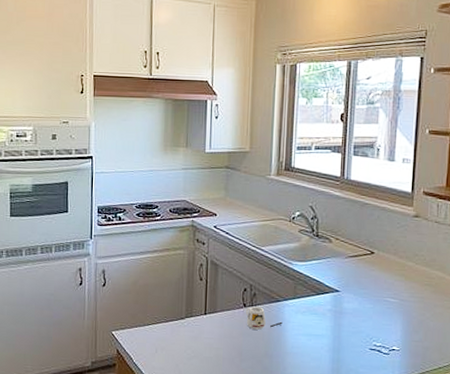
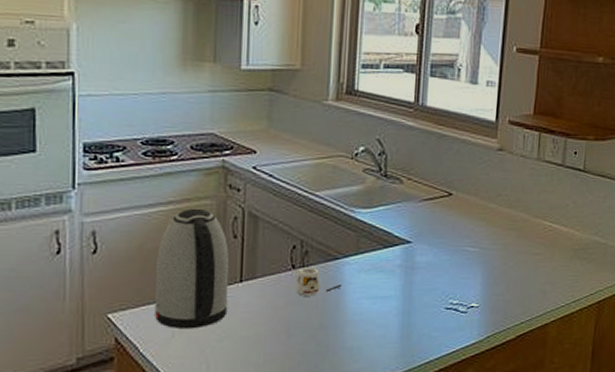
kettle: none [143,256,197,348] -> present [154,208,229,330]

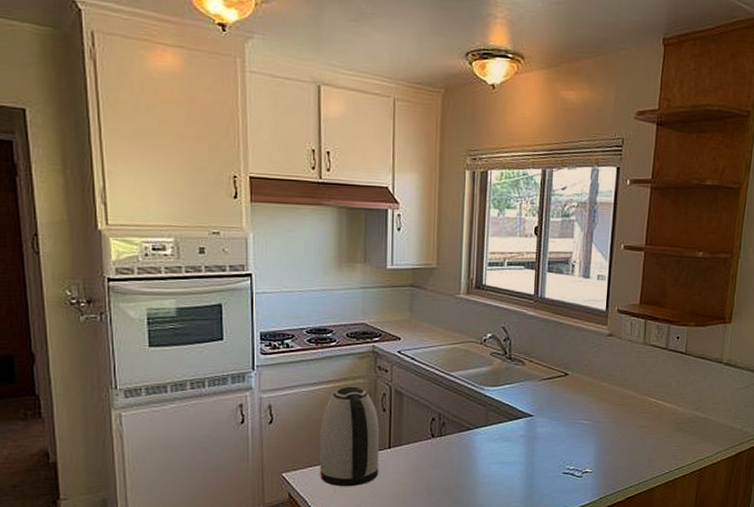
mug: present [295,267,342,296] -> none [435,436,474,461]

